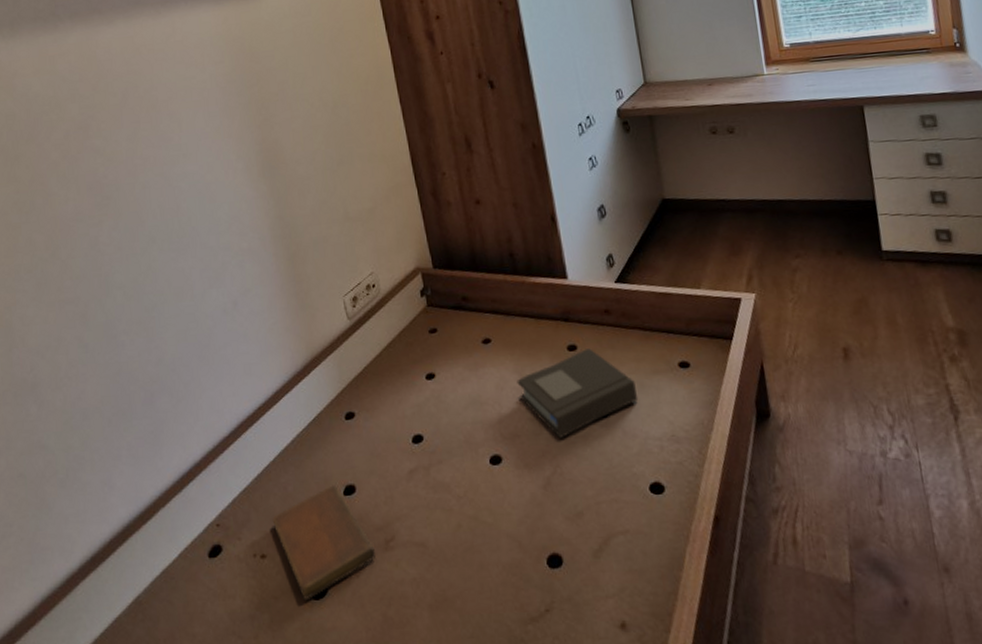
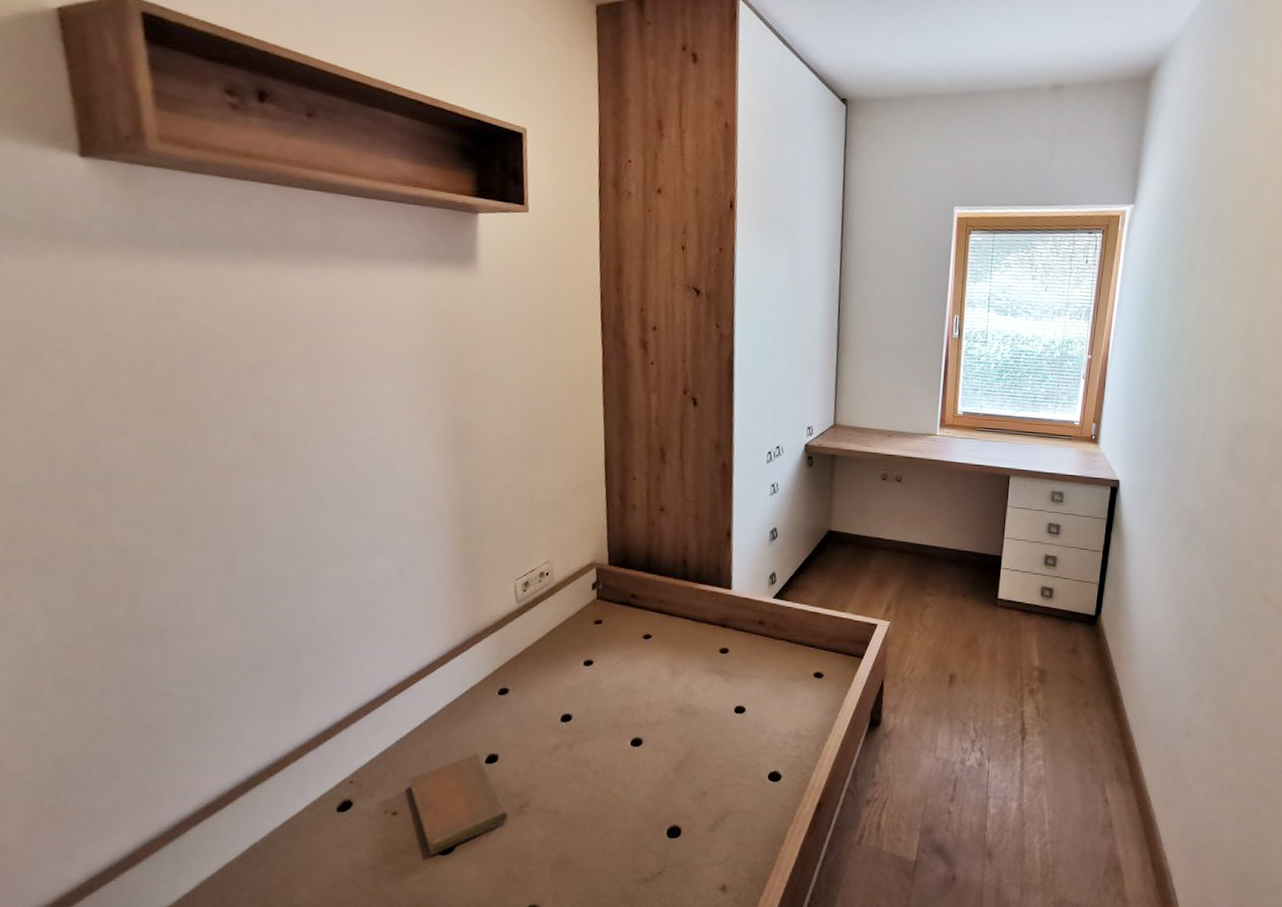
book: present [517,348,639,438] -> none [668,653,774,728]

